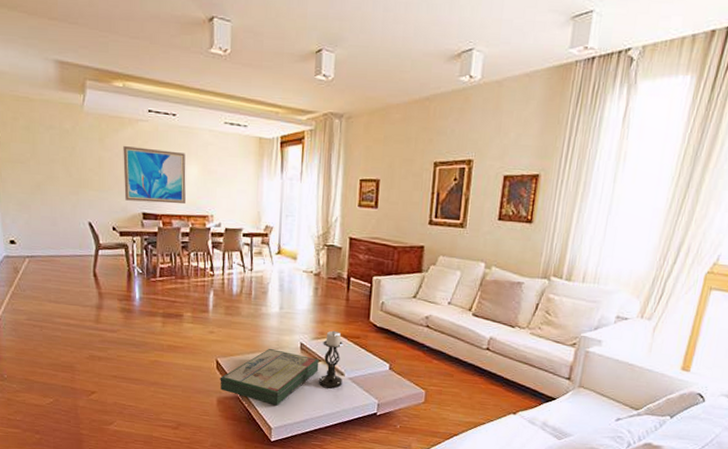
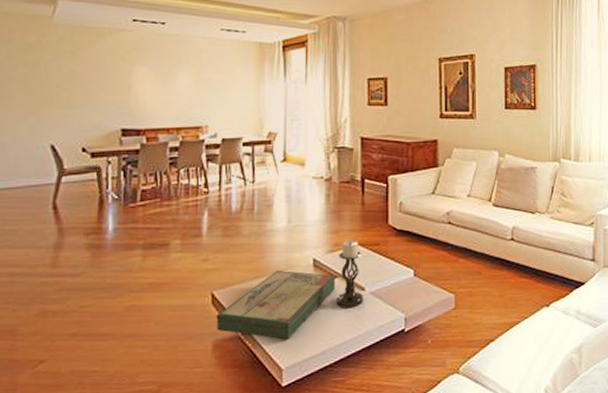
wall art: present [123,146,186,204] -> none [99,58,176,117]

